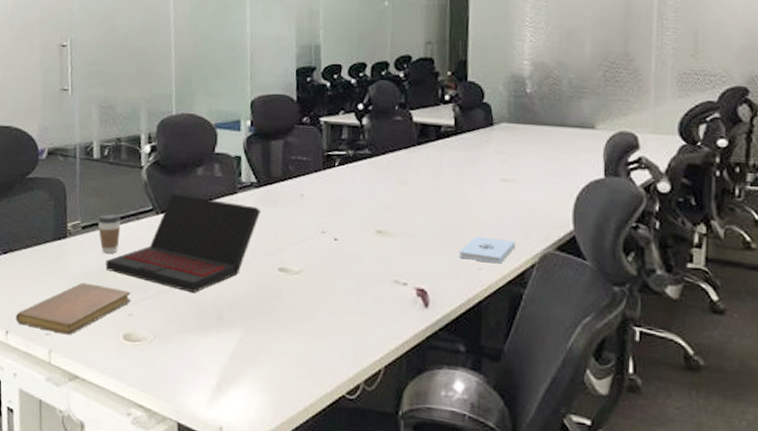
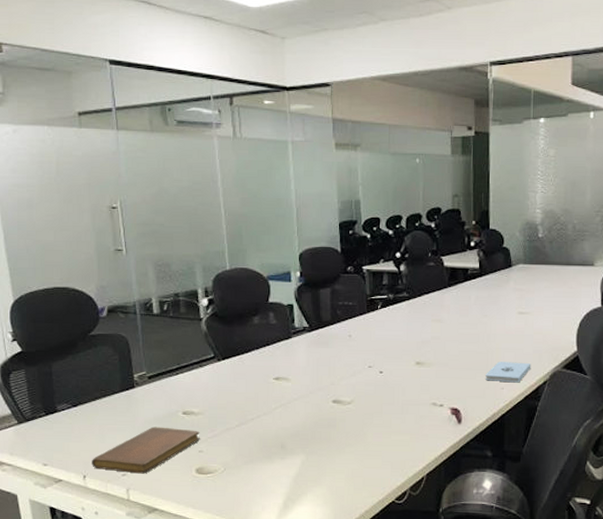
coffee cup: present [98,212,121,254] -> none [163,362,185,400]
laptop: present [105,193,261,294] -> none [174,341,314,428]

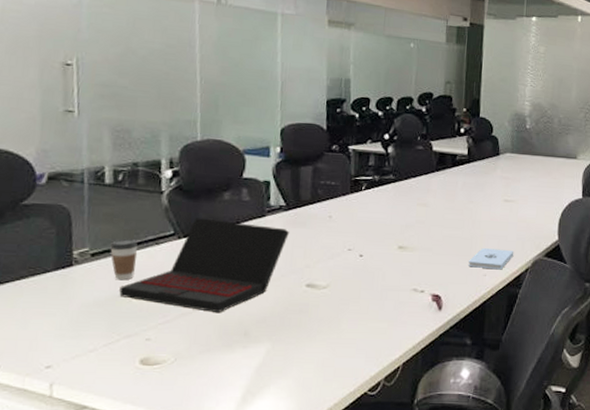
notebook: present [92,426,201,474] -> none [7,311,150,366]
coffee cup: none [163,362,185,400] -> present [110,238,138,281]
laptop: none [174,341,314,428] -> present [119,218,289,313]

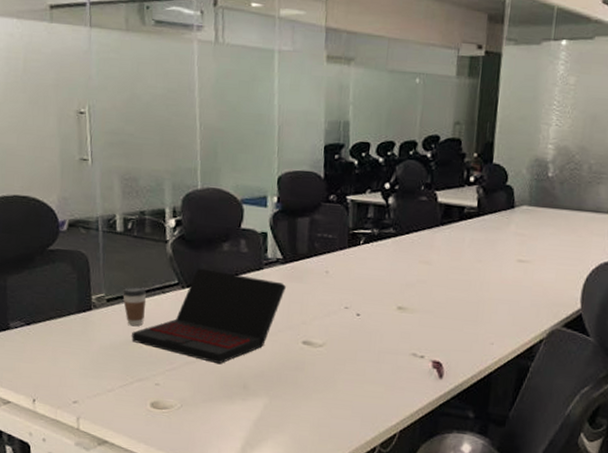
notepad: present [468,248,514,270] -> none [474,313,527,339]

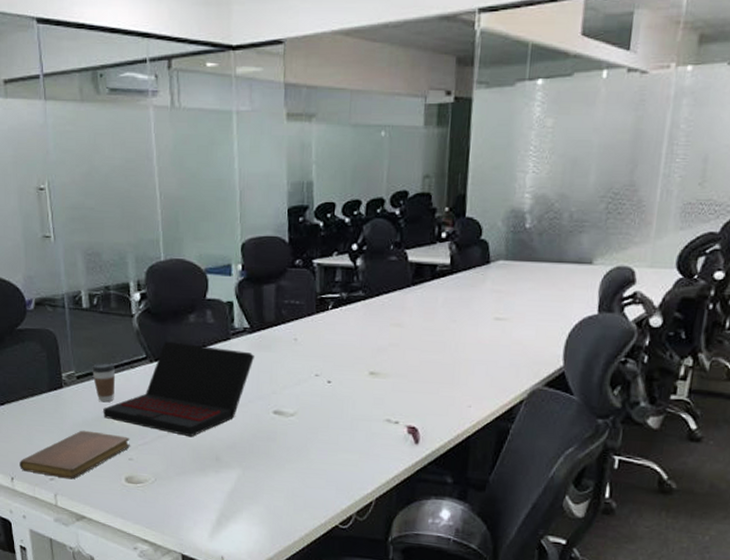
notebook: none [42,353,158,403] -> present [20,430,131,480]

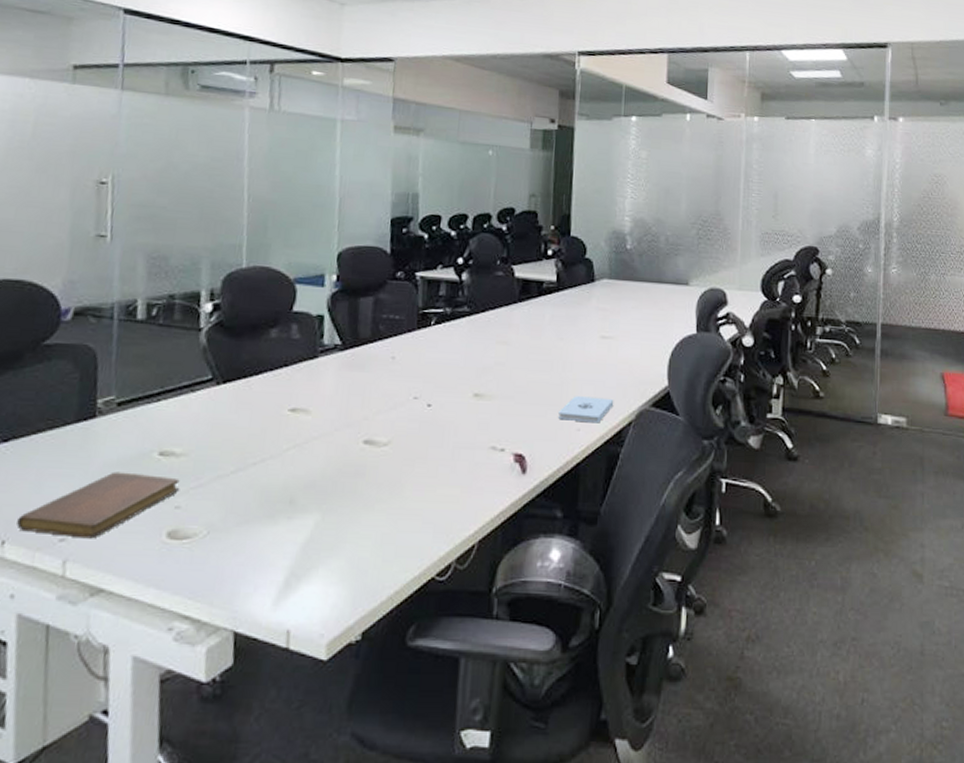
coffee cup: present [92,361,115,403] -> none [139,384,170,435]
laptop: present [103,341,254,437] -> none [147,359,345,476]
notepad: none [450,375,506,401] -> present [558,396,614,423]

